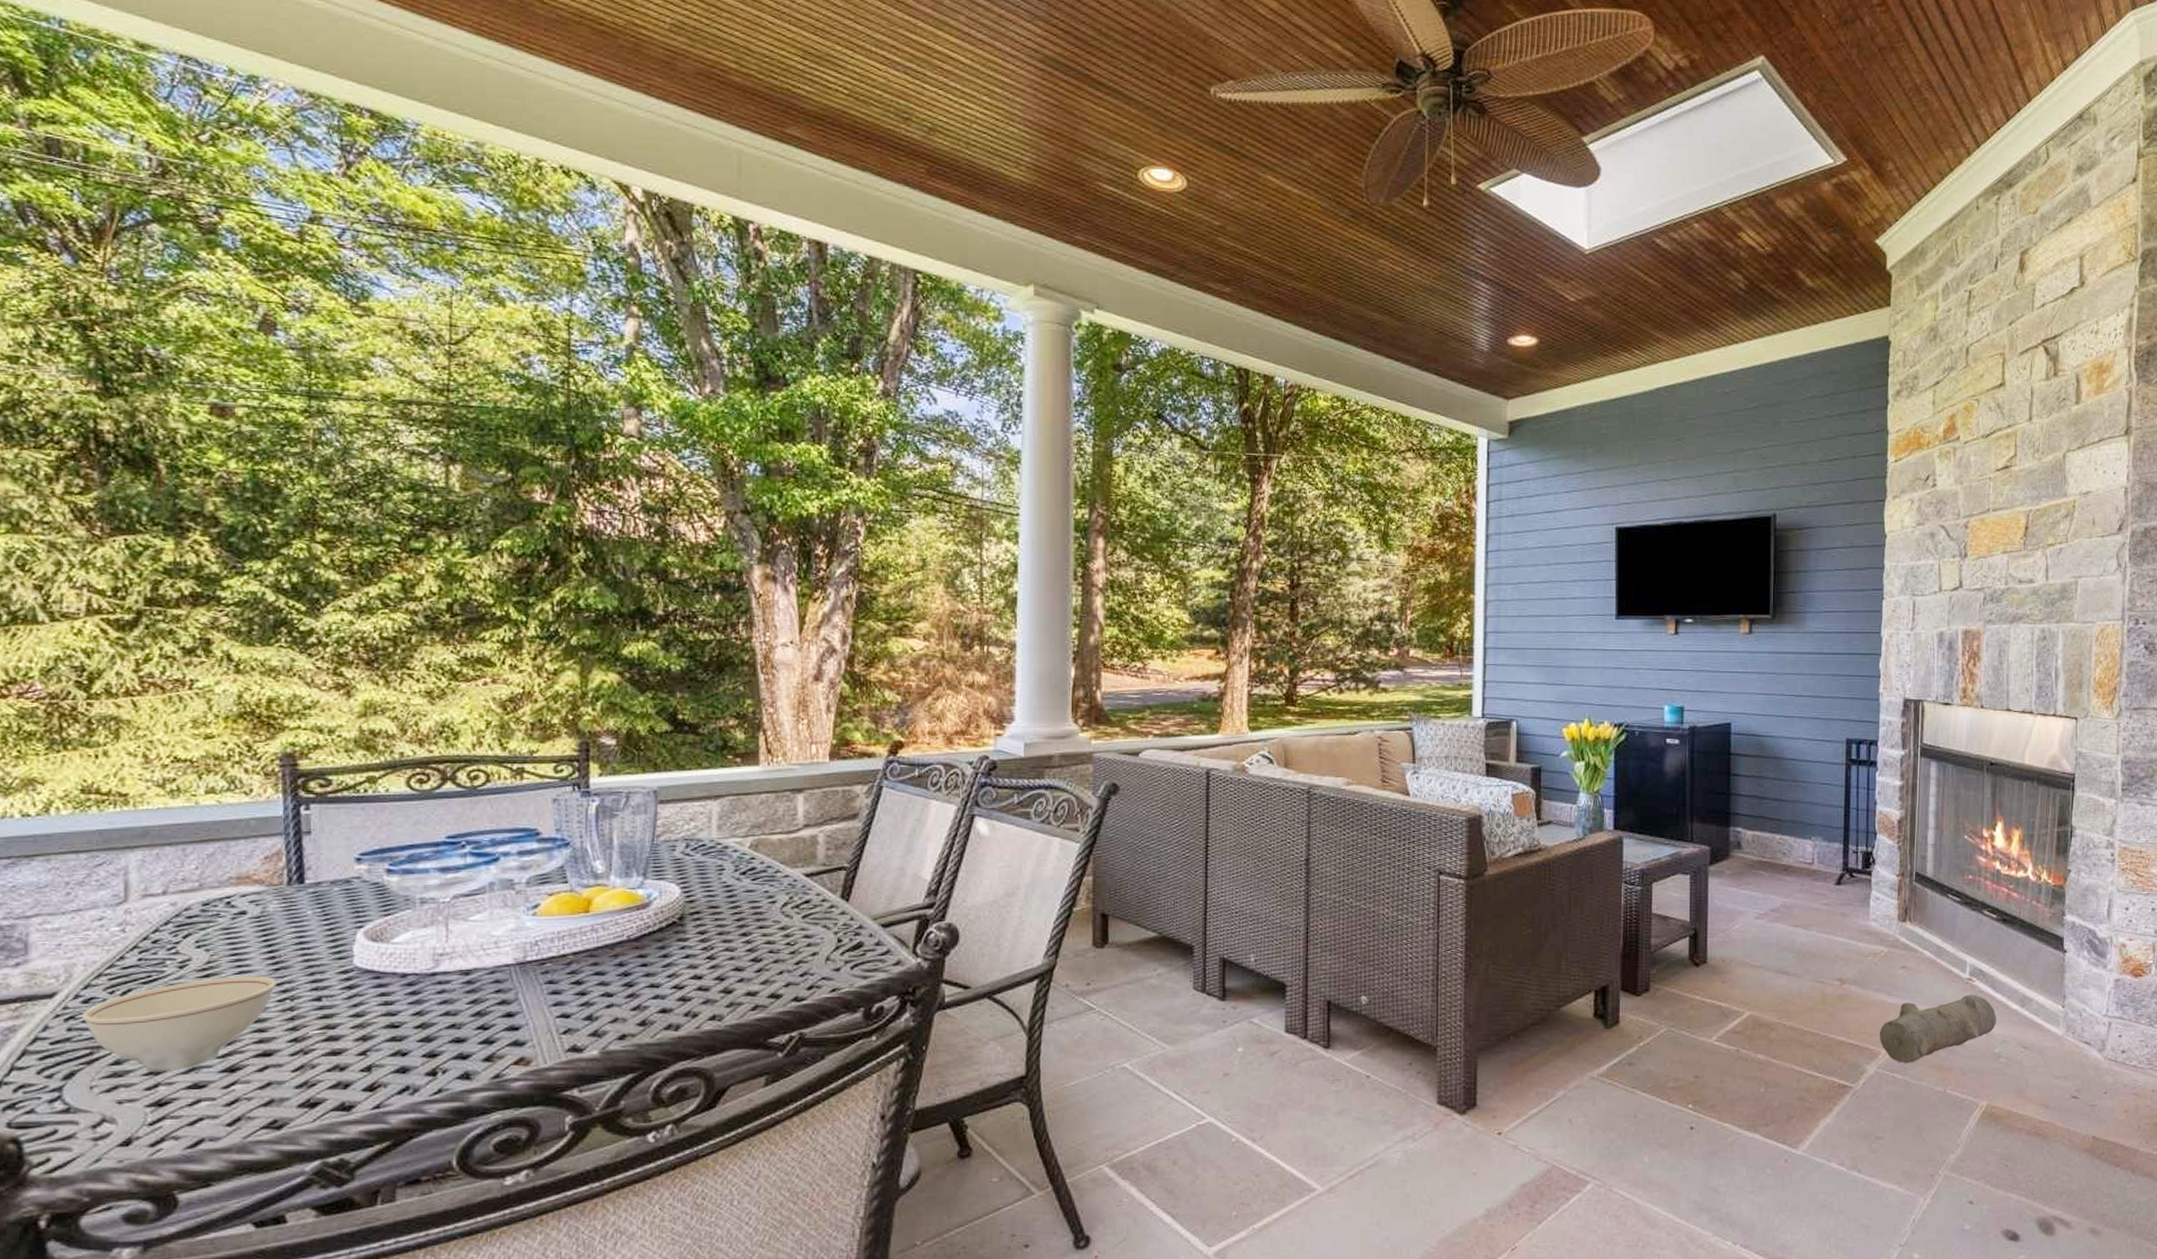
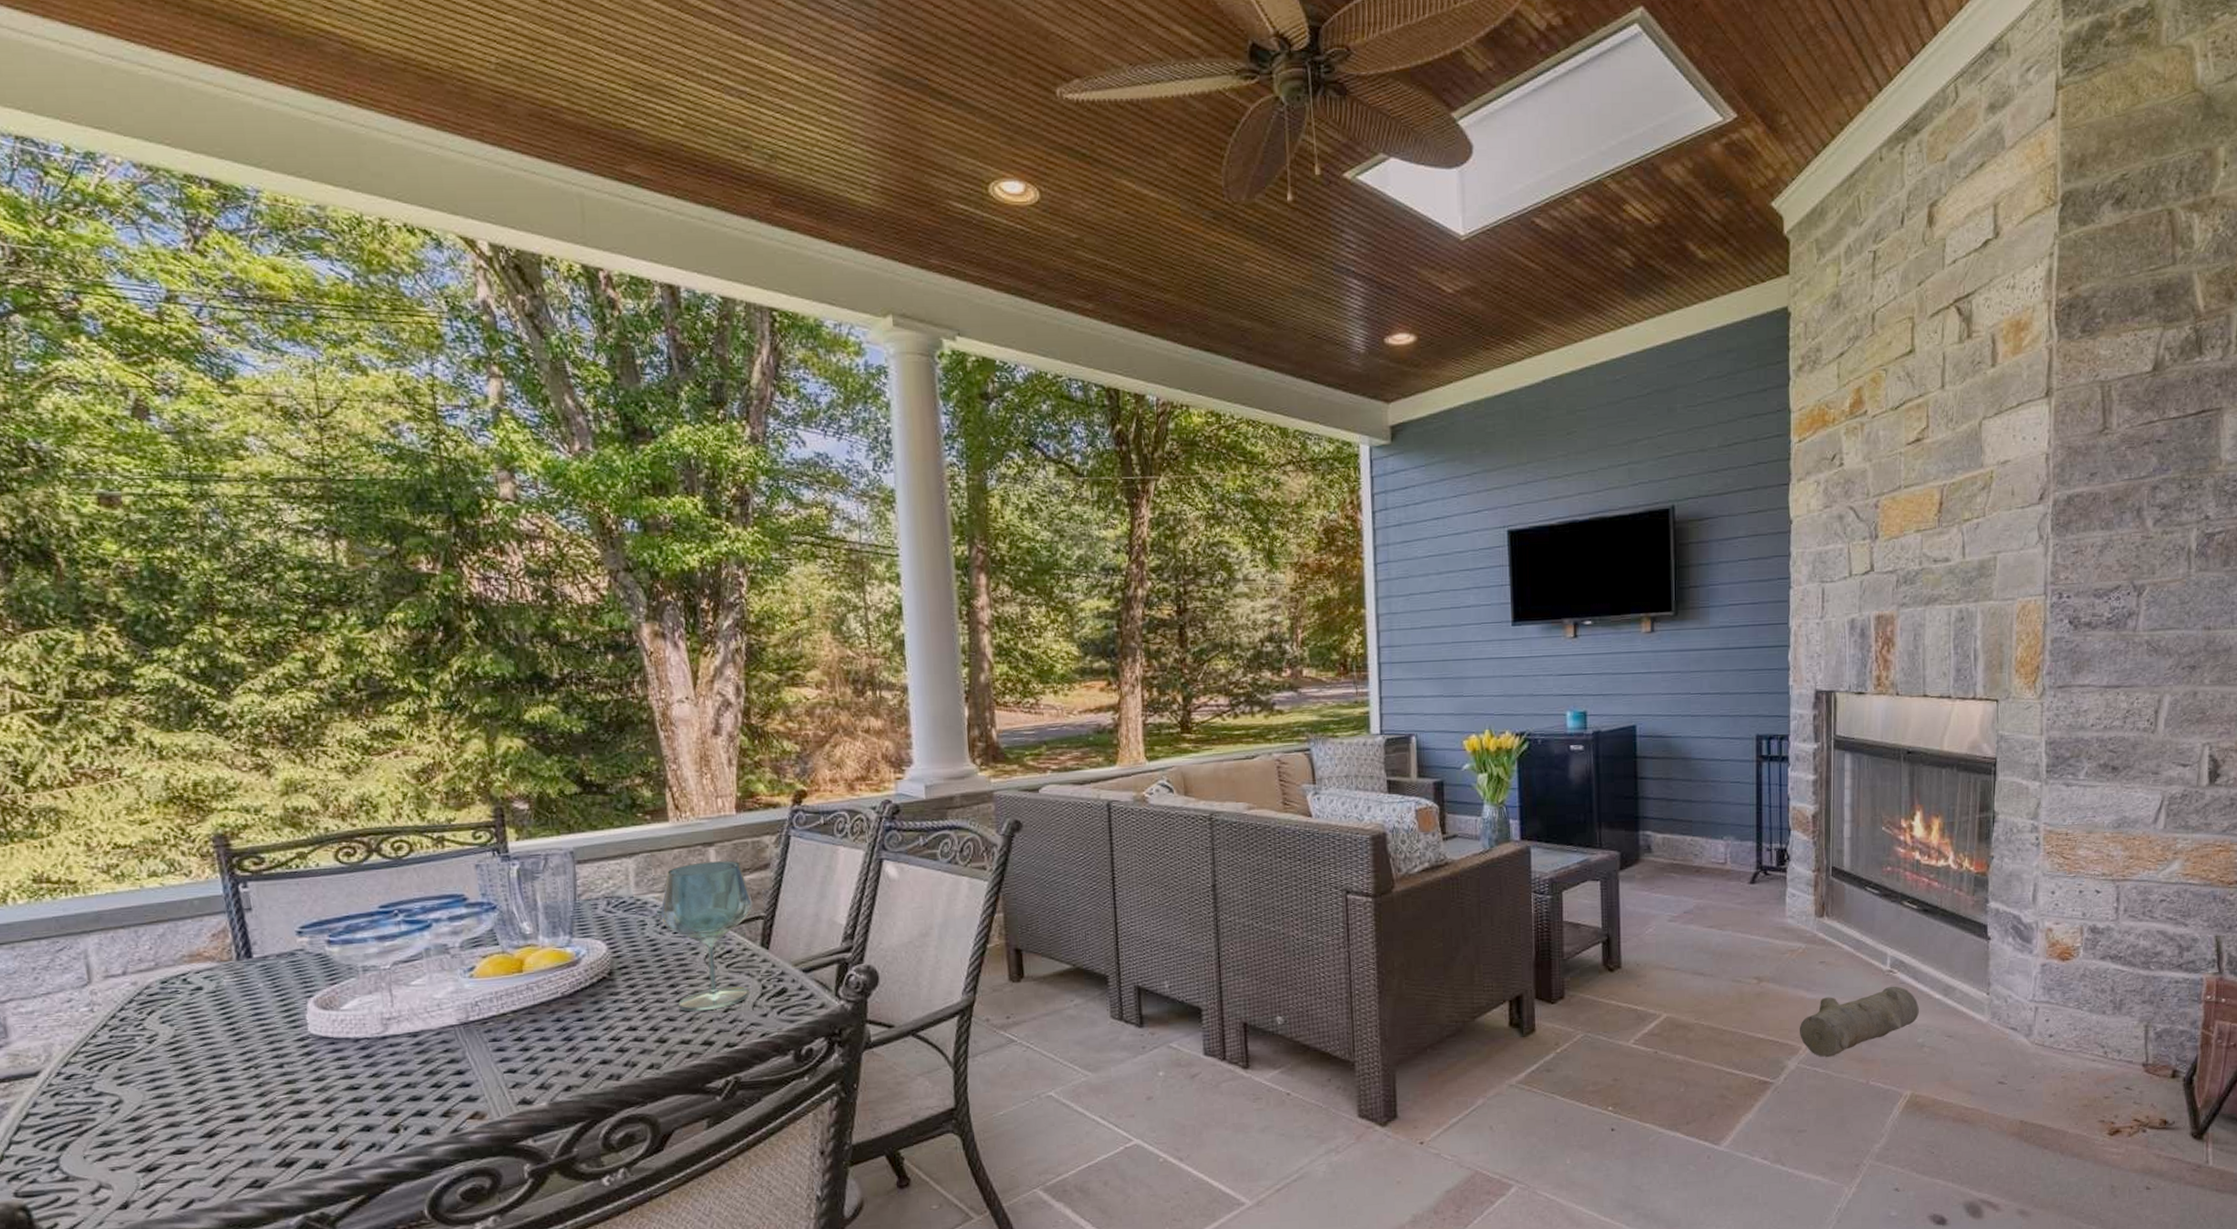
bowl: present [82,976,276,1073] -> none [66,1046,240,1141]
wine glass: none [740,808,837,963] -> present [660,860,753,1012]

